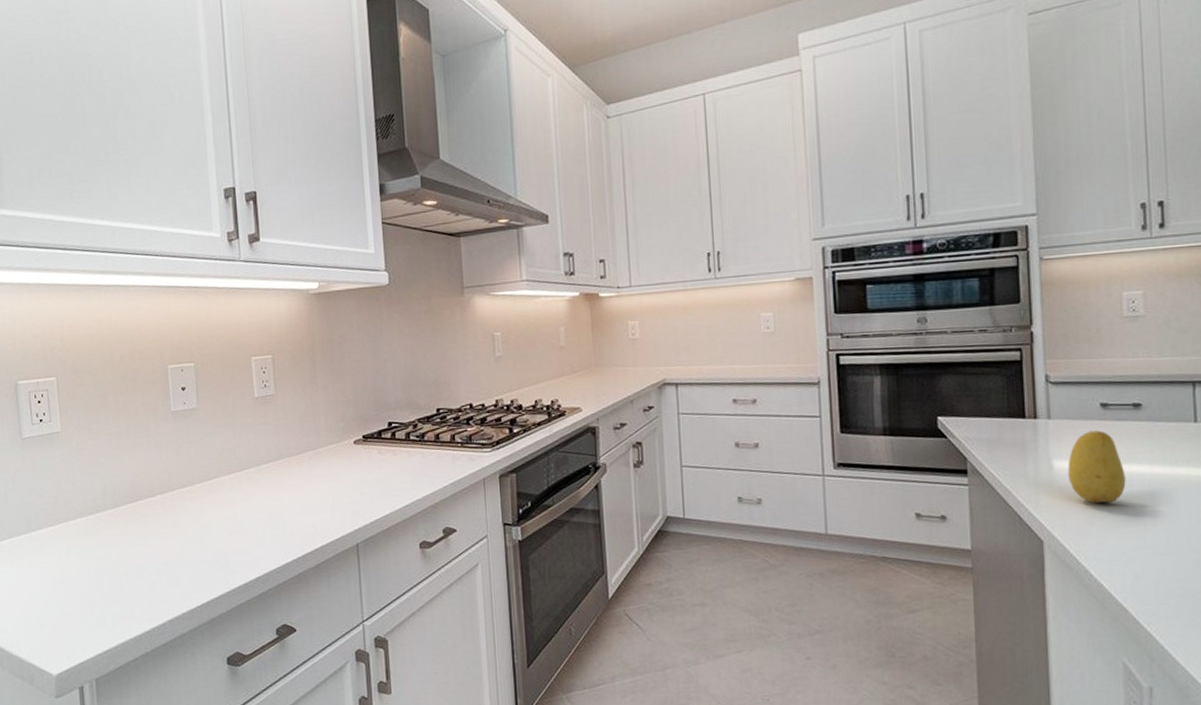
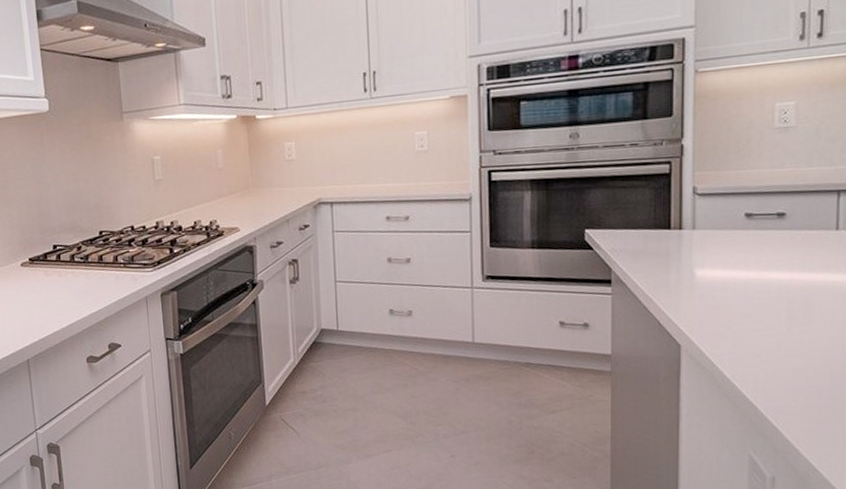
fruit: present [1068,430,1126,504] -> none [709,239,765,310]

